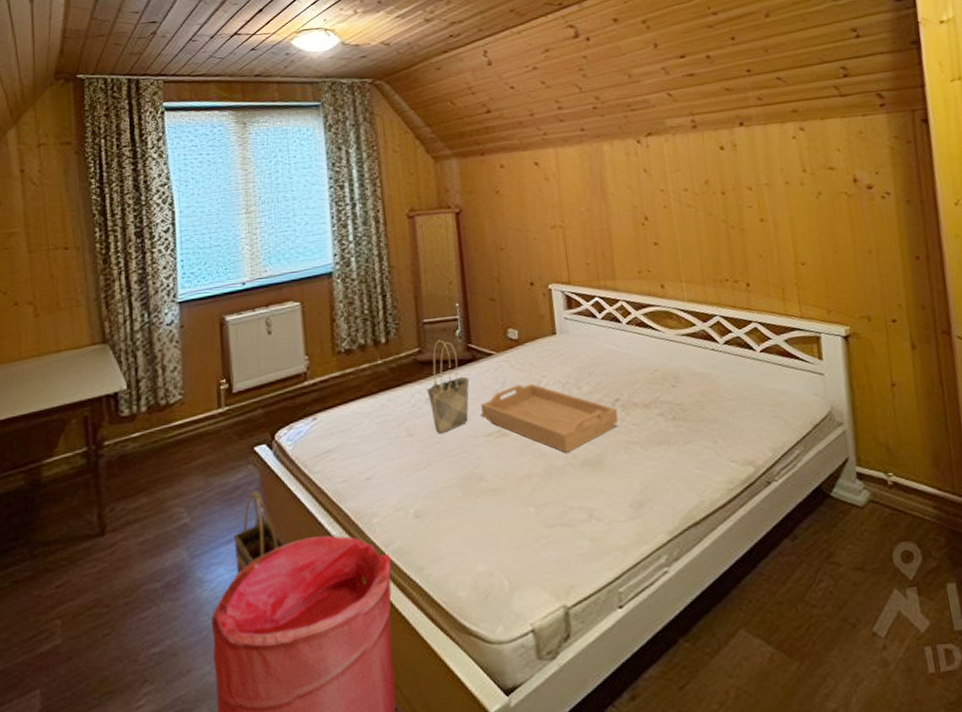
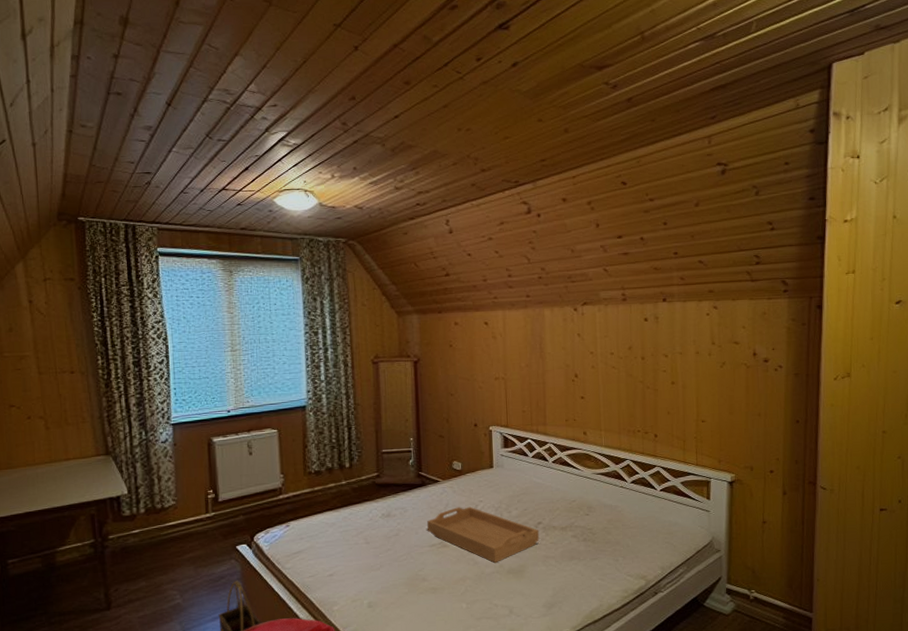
tote bag: present [426,339,470,434] -> none [382,467,419,543]

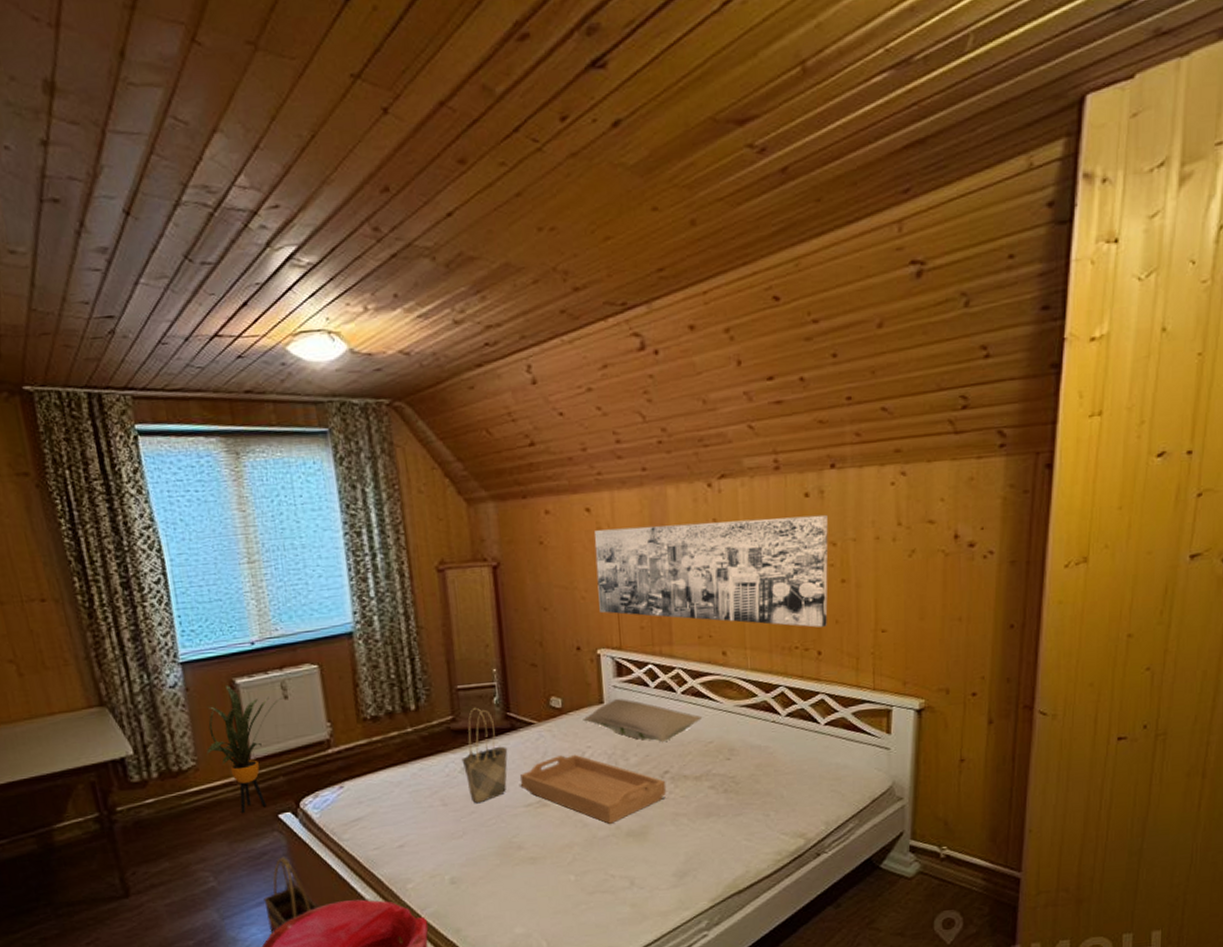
house plant: none [184,442,249,544] -> present [206,684,284,813]
tote bag: none [382,467,419,543] -> present [461,707,508,804]
pillow: none [477,465,568,500] -> present [583,699,703,743]
wall art: none [490,334,662,417] -> present [594,514,828,628]

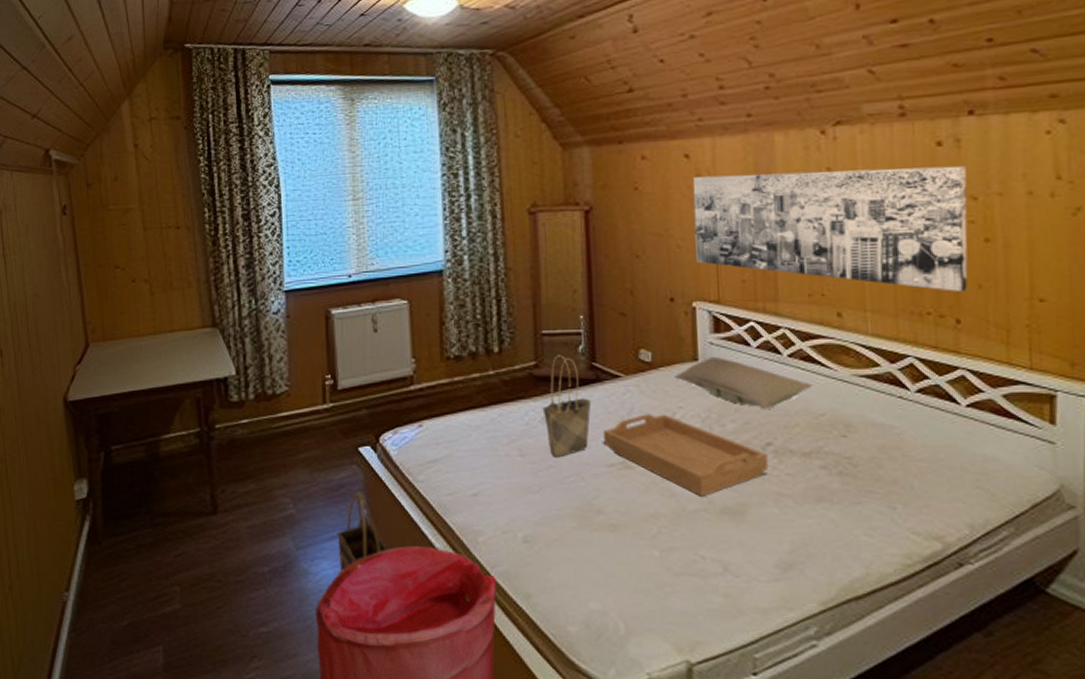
house plant: present [206,684,284,813] -> none [298,314,374,442]

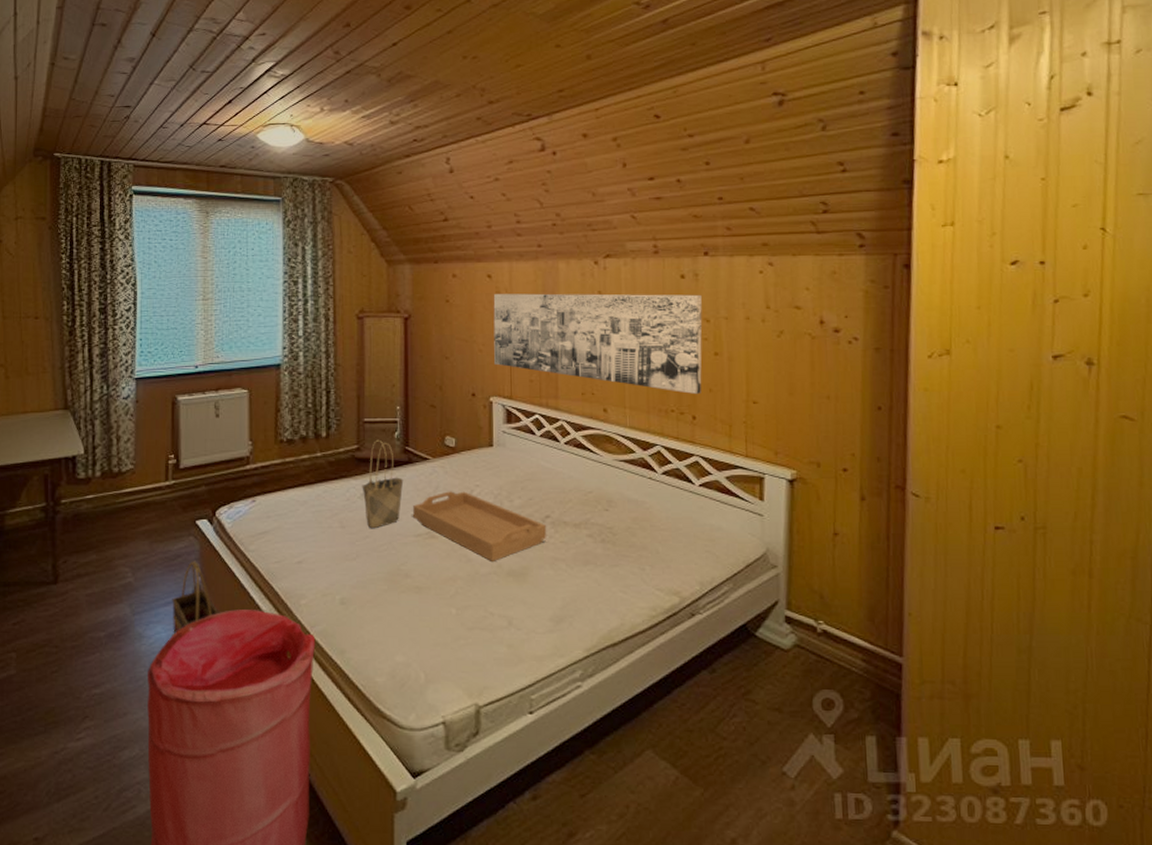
pillow: present [674,357,813,410] -> none [473,444,584,488]

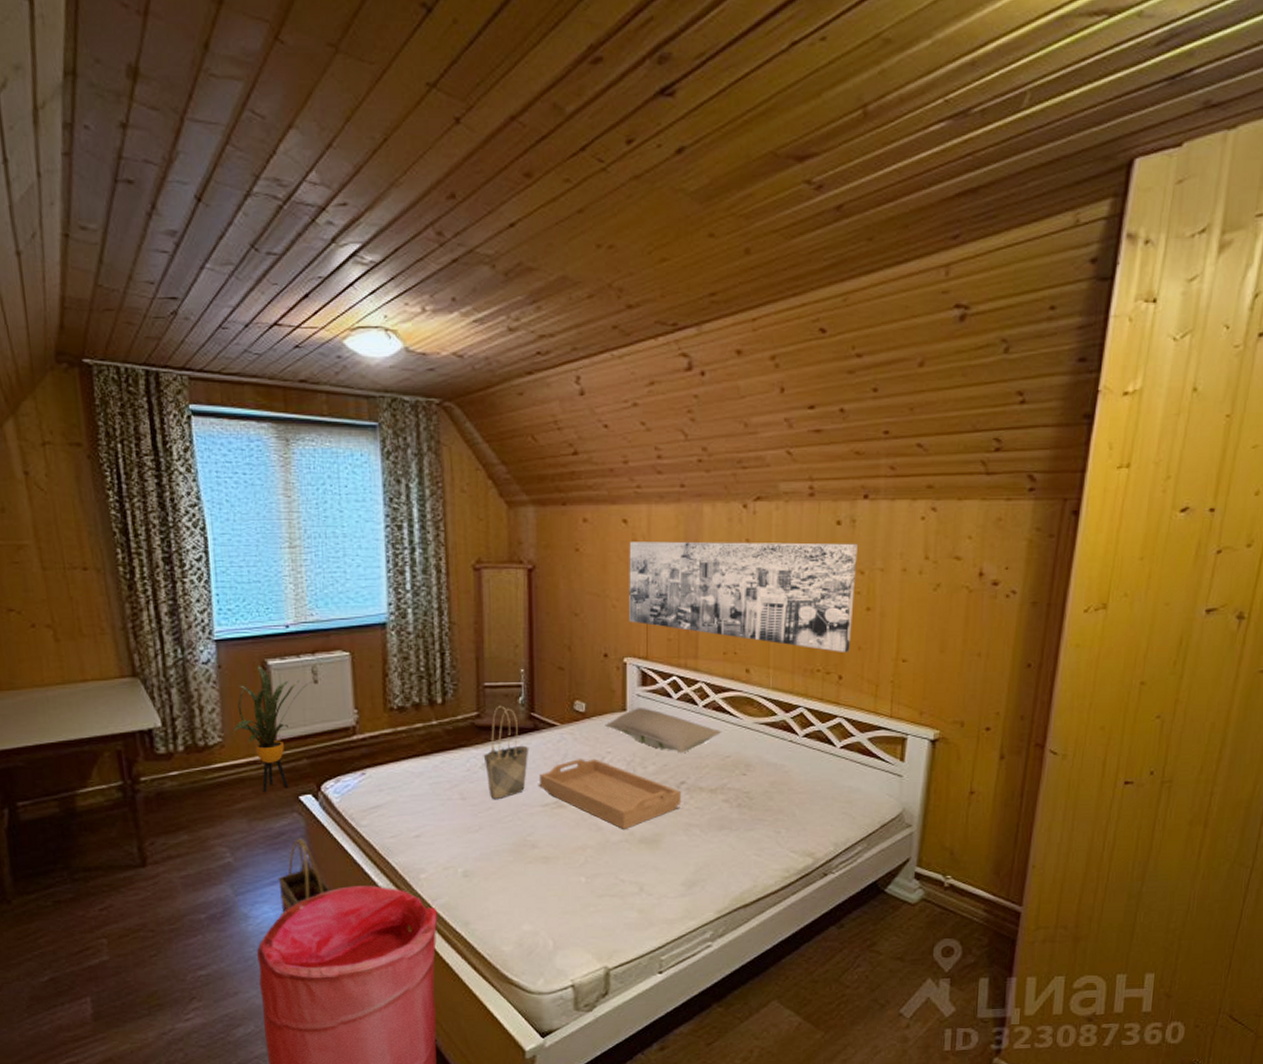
house plant: none [143,400,216,516] -> present [232,665,314,792]
pillow: none [473,444,584,488] -> present [605,708,722,754]

